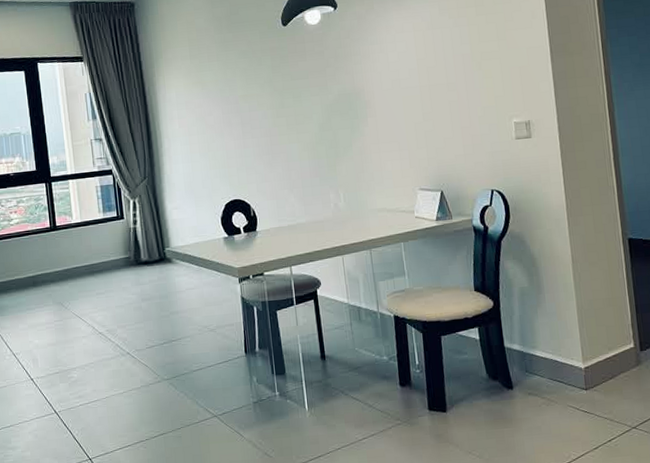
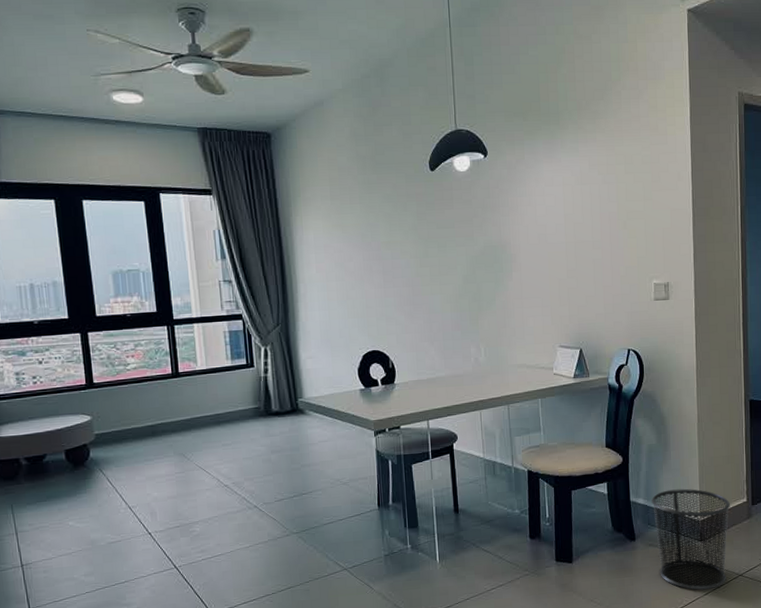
waste bin: none [527,333,618,444] -> present [651,488,730,590]

